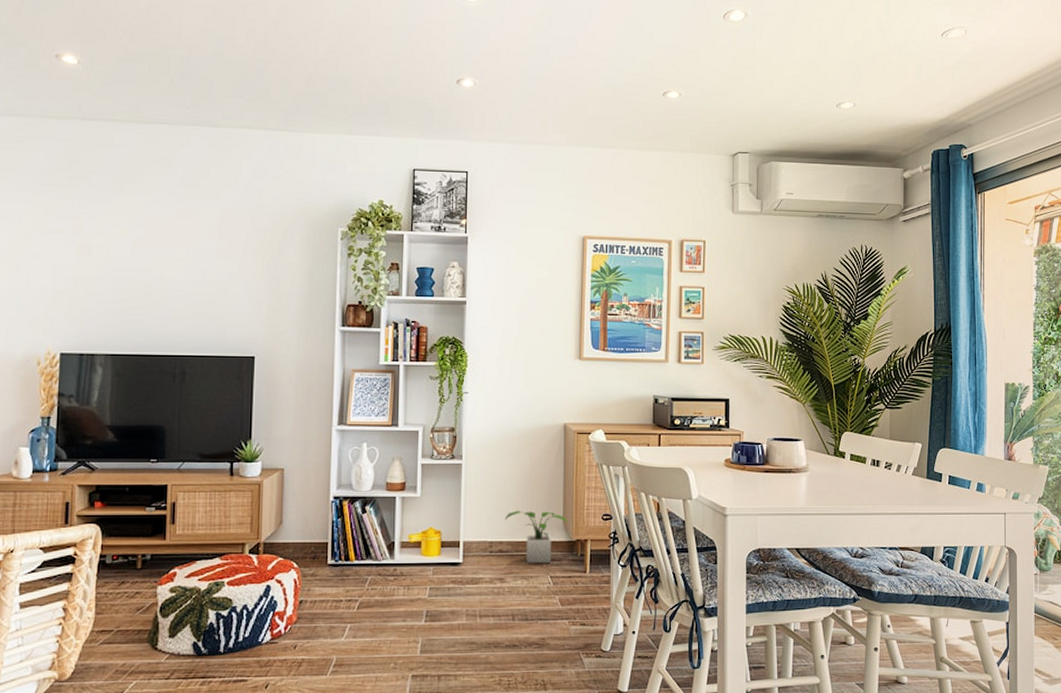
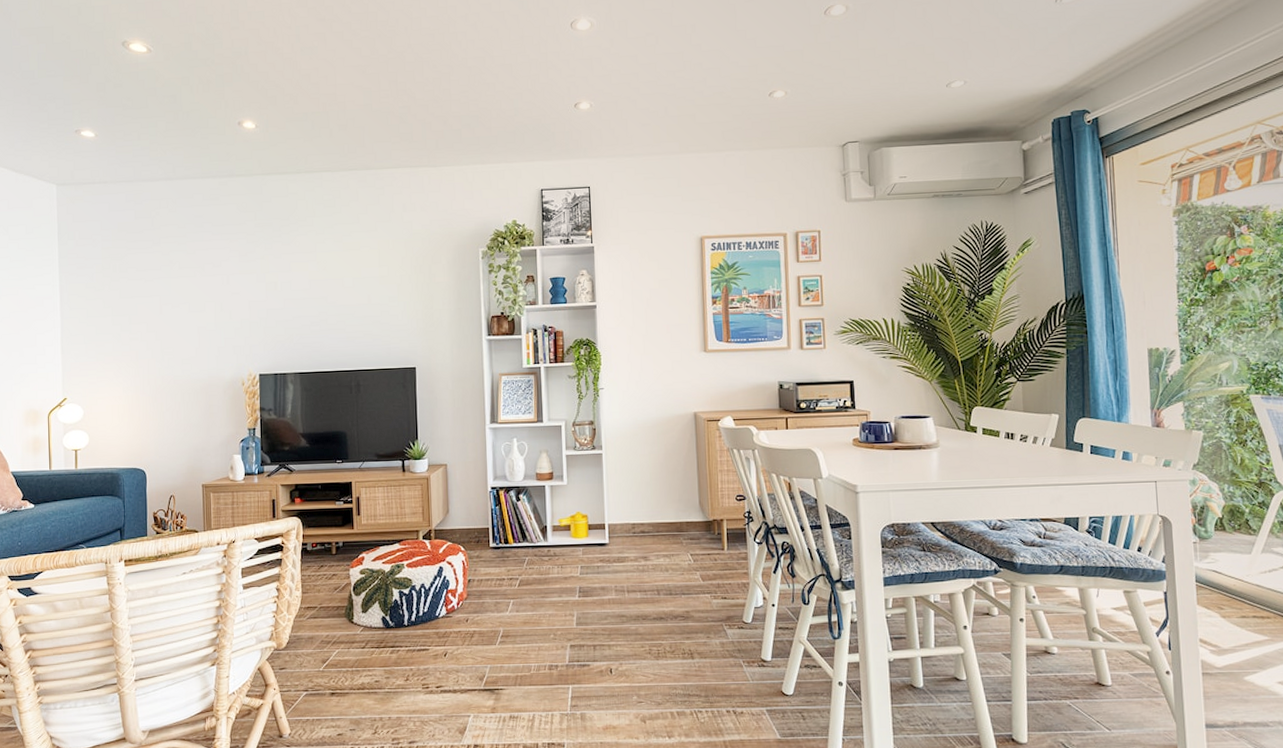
potted plant: present [505,510,567,564] -> none [645,494,703,543]

